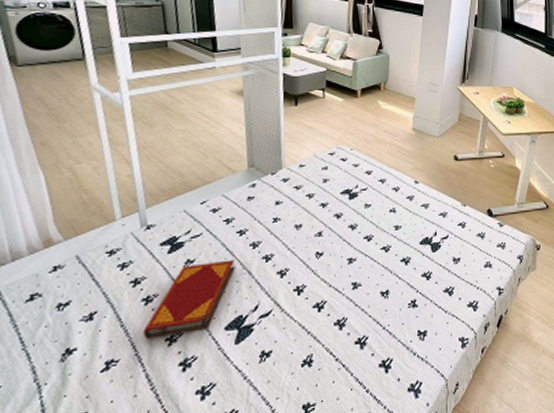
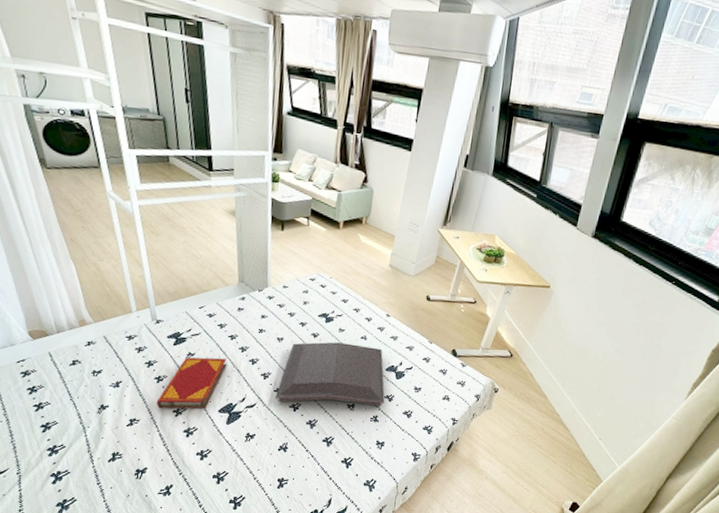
serving tray: none [296,219,422,303] -> present [276,342,385,406]

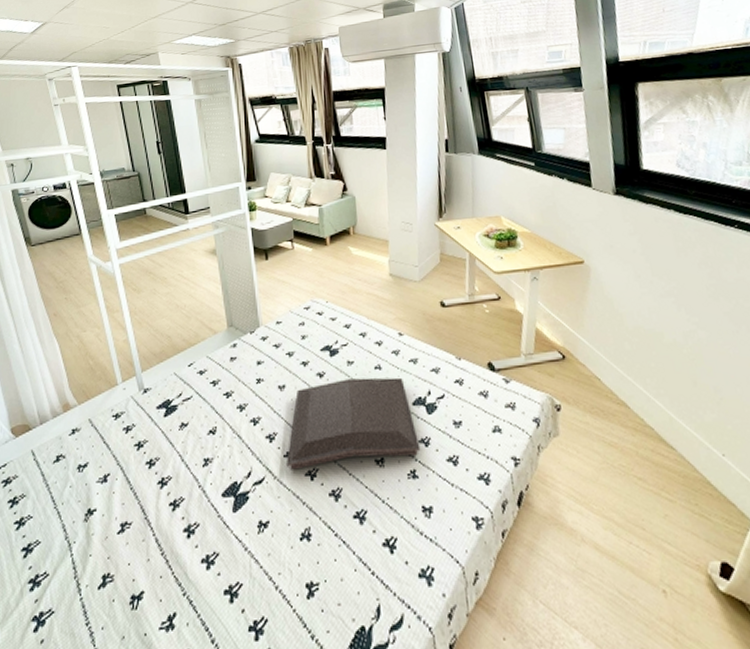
hardback book: present [156,357,227,409] -> none [150,423,226,503]

